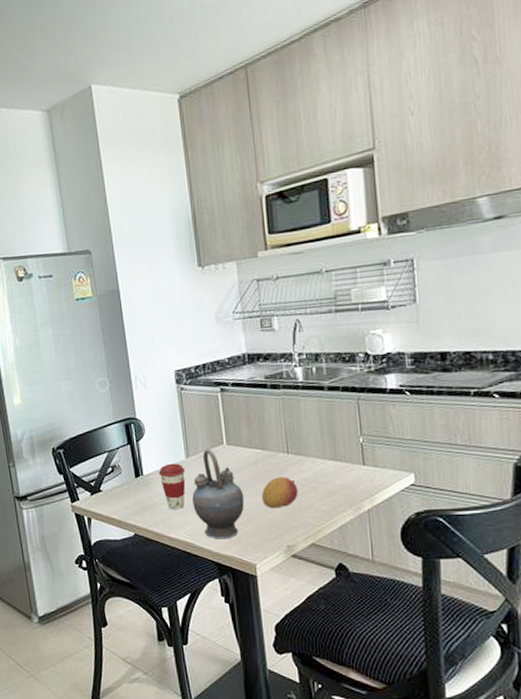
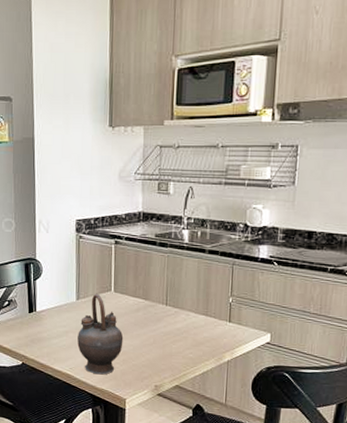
coffee cup: present [158,463,186,509] -> none [50,303,75,345]
fruit: present [261,477,298,509] -> none [138,325,171,352]

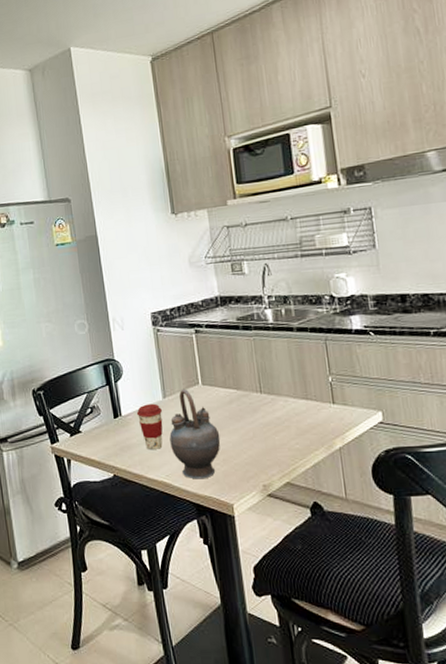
coffee cup: none [50,303,75,345] -> present [136,403,163,450]

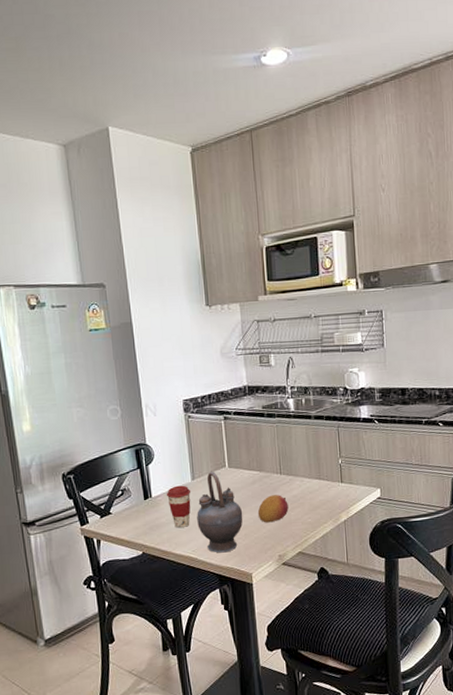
fruit: none [236,416,272,448] -> present [257,495,289,523]

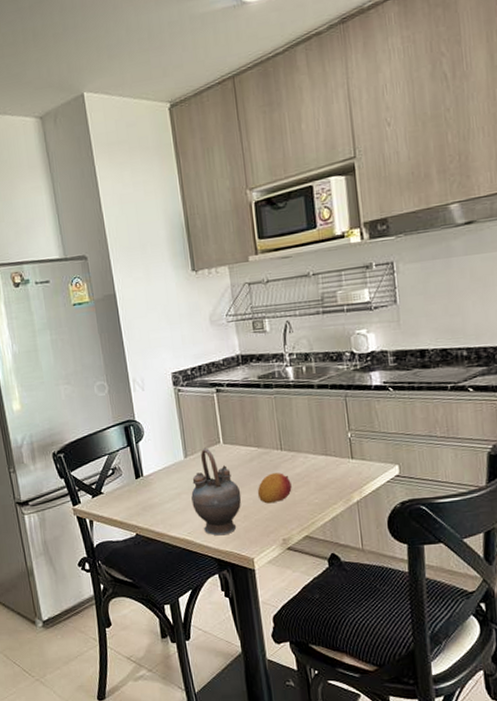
coffee cup: present [166,485,191,528] -> none [158,463,185,508]

